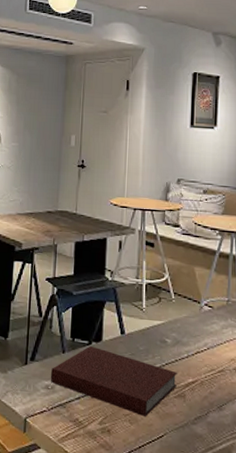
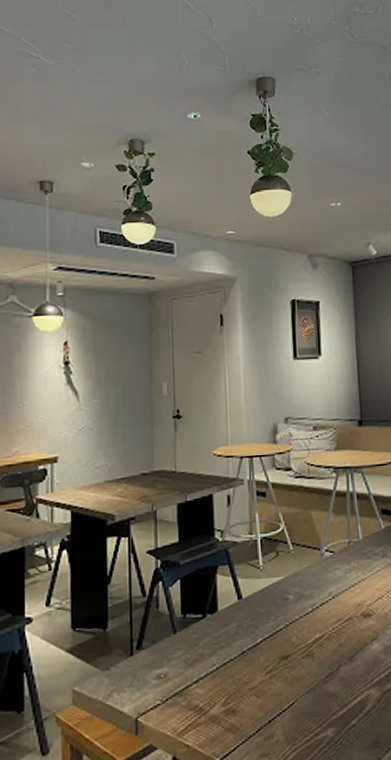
notebook: present [50,345,177,416] -> none [161,619,304,686]

